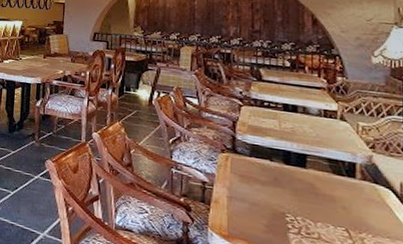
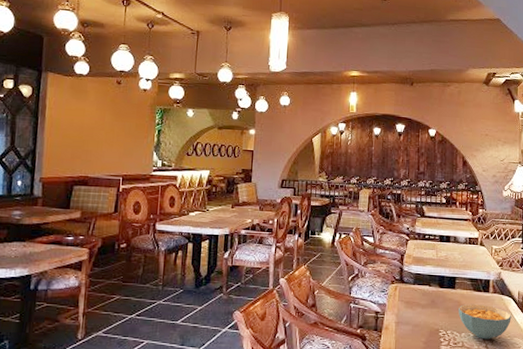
cereal bowl: none [312,188,390,237] -> present [458,303,511,340]

